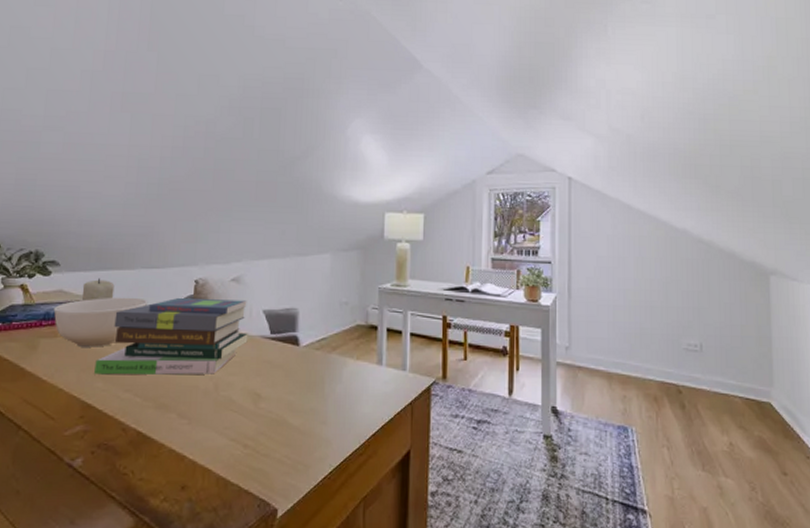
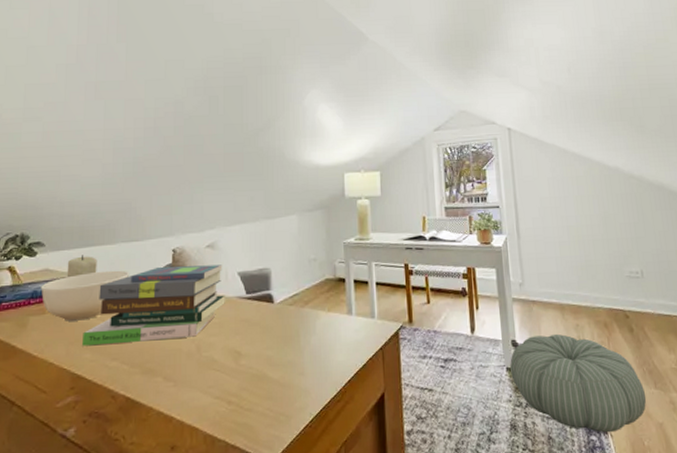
pouf: none [548,404,692,513] -> present [510,334,647,433]

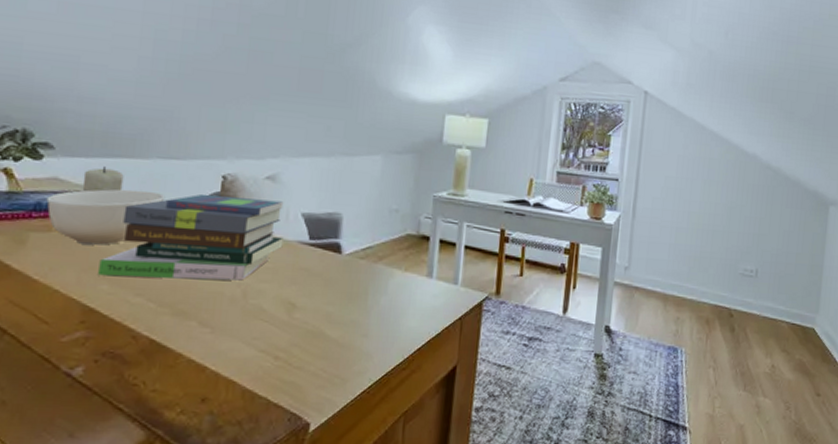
pouf: present [510,334,647,433] -> none [598,324,733,429]

